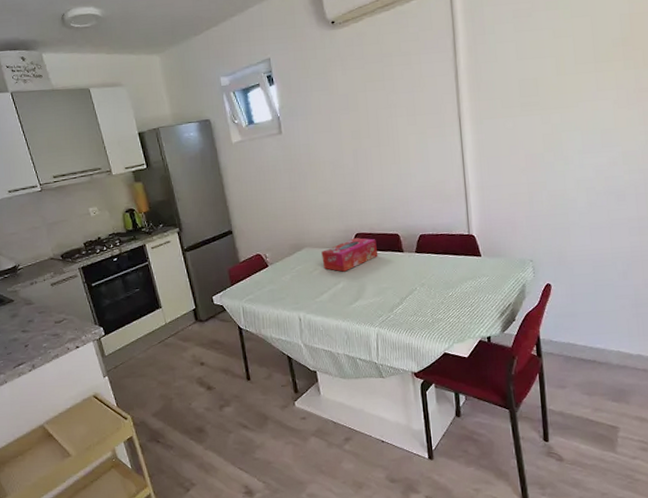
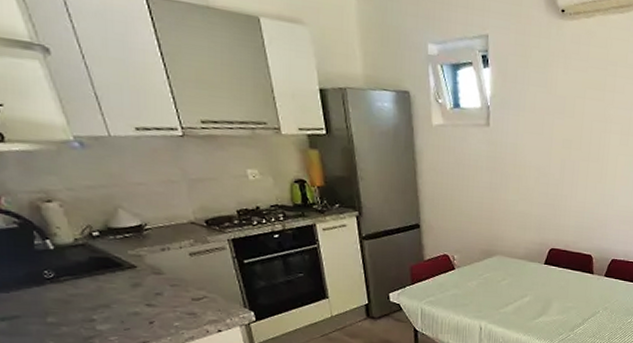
tissue box: present [321,238,379,272] -> none [512,253,569,286]

